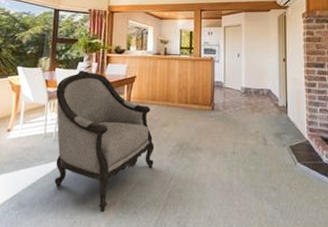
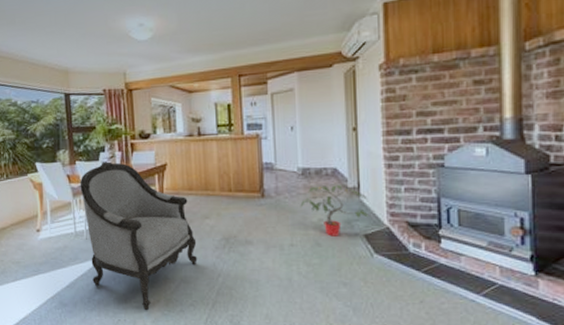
potted plant: none [242,102,294,147] -> present [300,184,370,236]

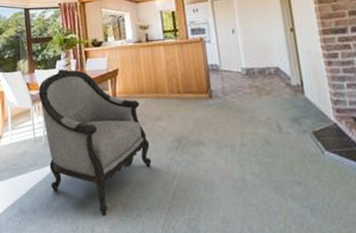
potted plant: present [300,184,370,236] -> none [247,82,316,135]

